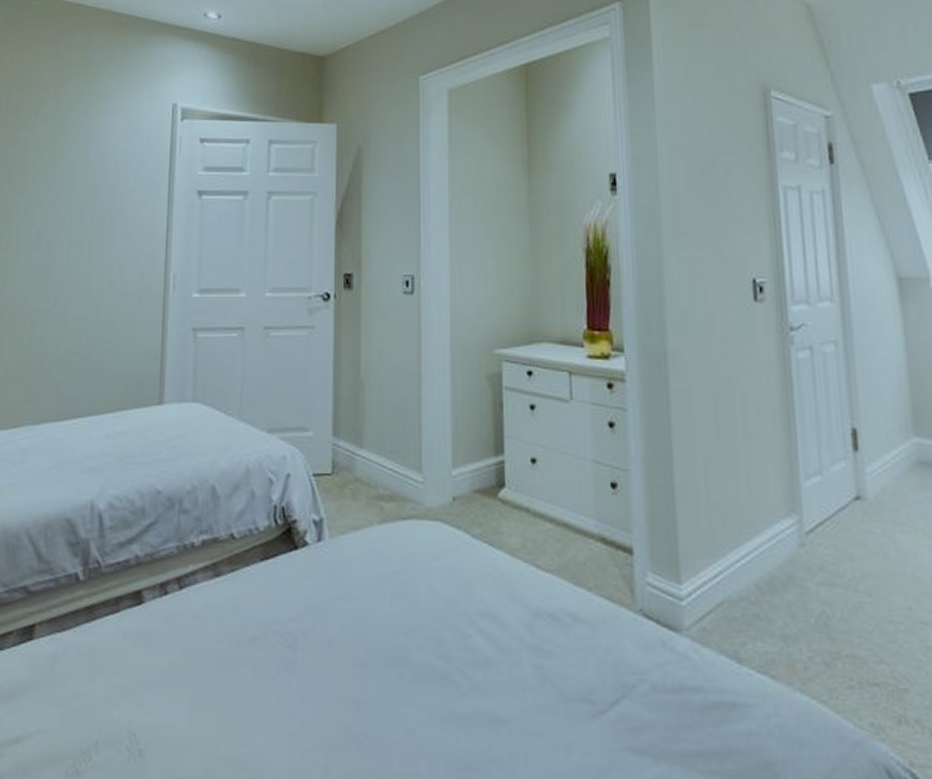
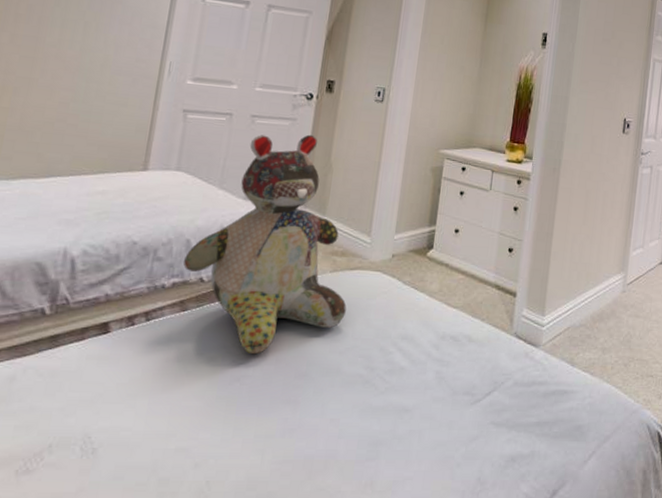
stuffed bear: none [211,344,404,635] -> present [183,134,347,355]

